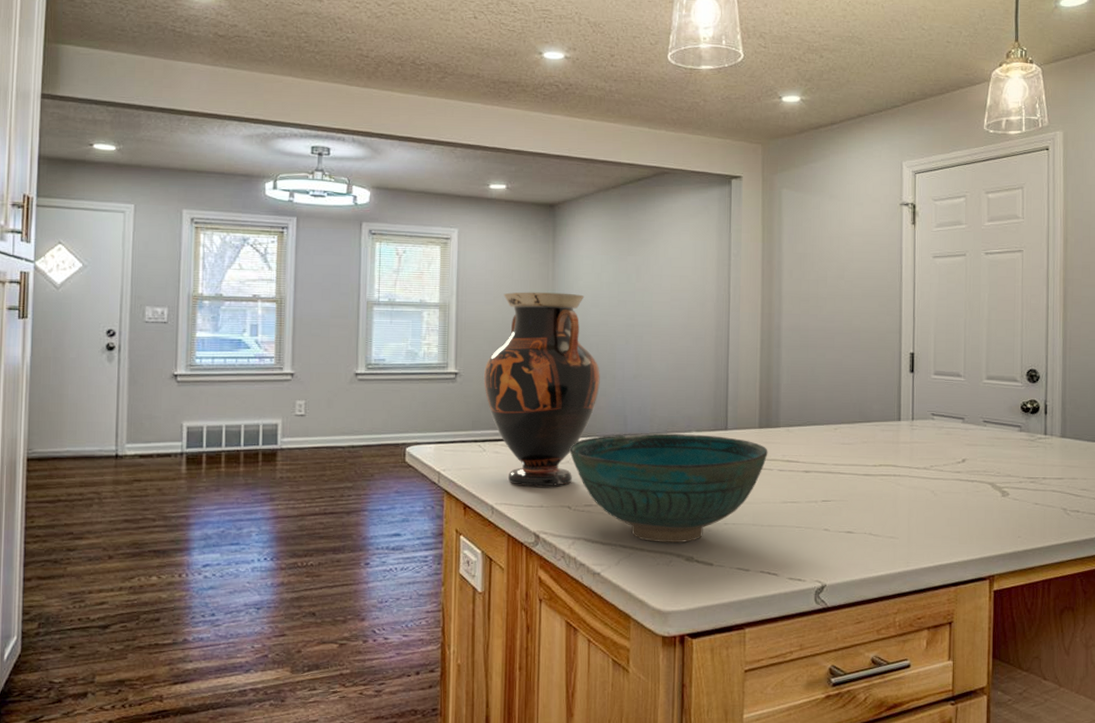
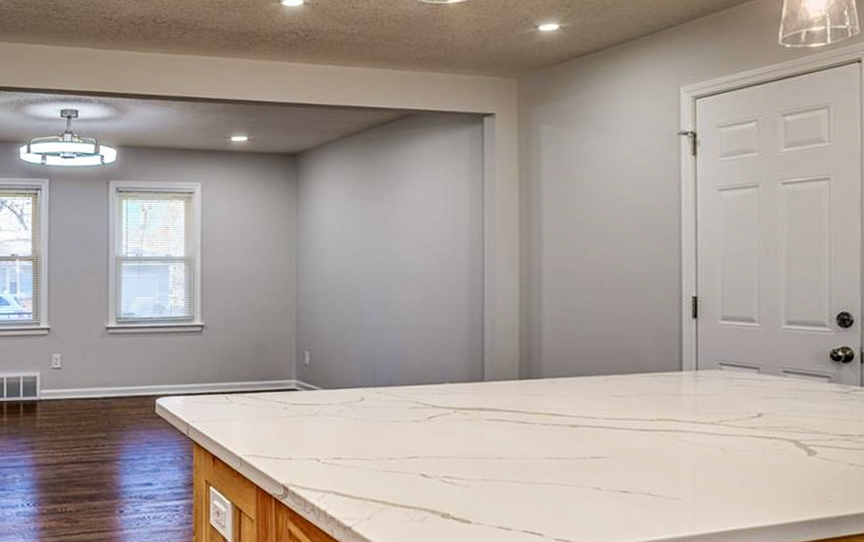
vase: present [483,292,600,487] -> none [229,243,347,439]
bowl: present [569,433,768,543] -> none [317,385,530,499]

